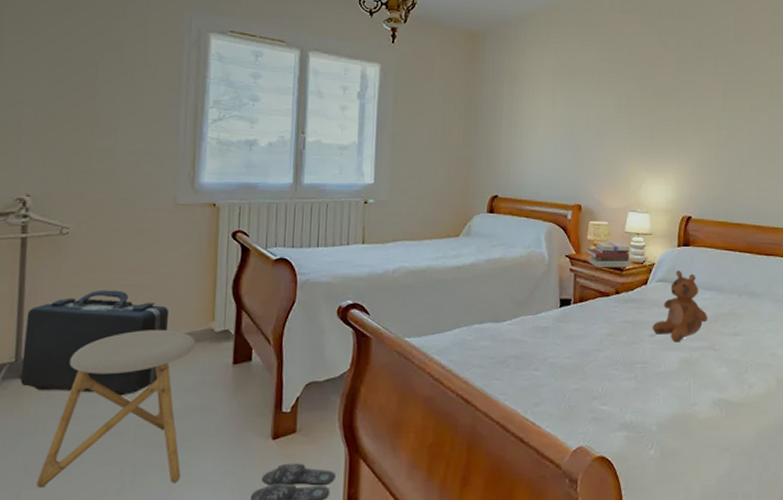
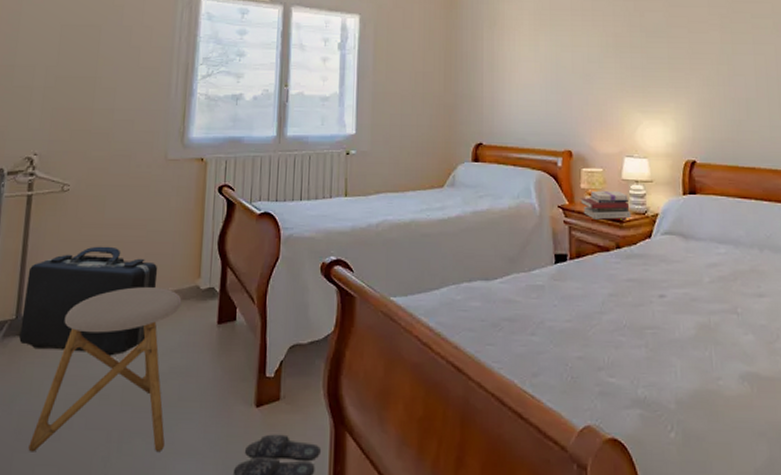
teddy bear: present [652,270,708,341] -> none [661,221,726,303]

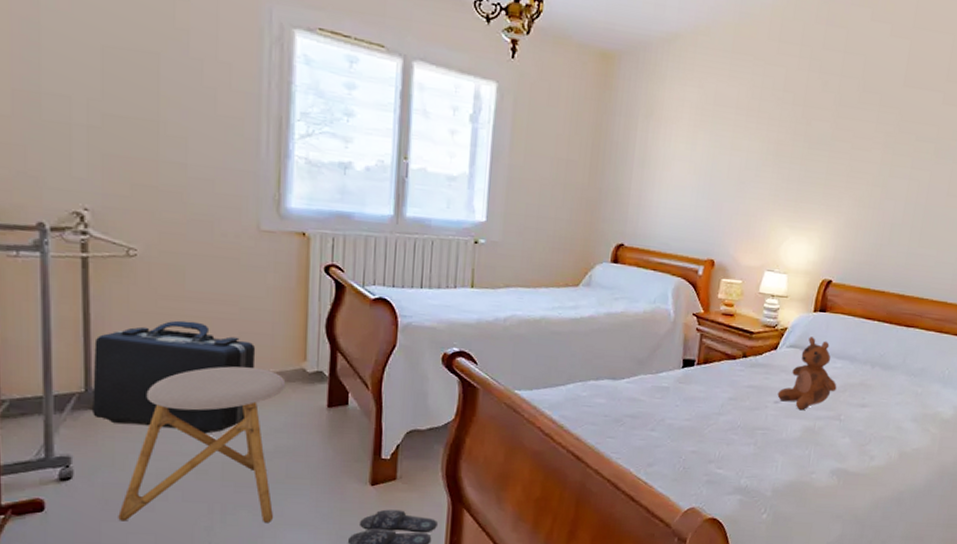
books: present [581,190,632,220] -> none [716,302,763,332]
teddy bear: none [661,221,726,303] -> present [777,337,837,410]

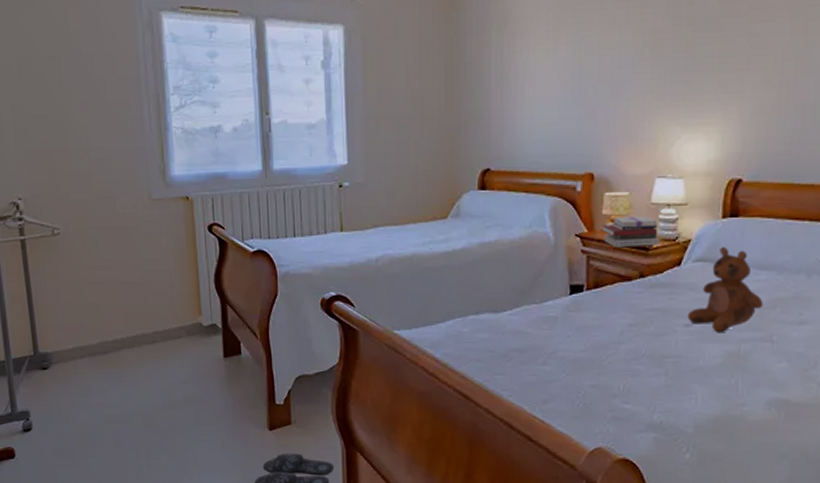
suitcase: present [93,320,256,434] -> none [36,287,160,387]
stool: present [118,366,286,522] -> none [68,325,188,466]
books: none [716,302,763,332] -> present [602,215,660,248]

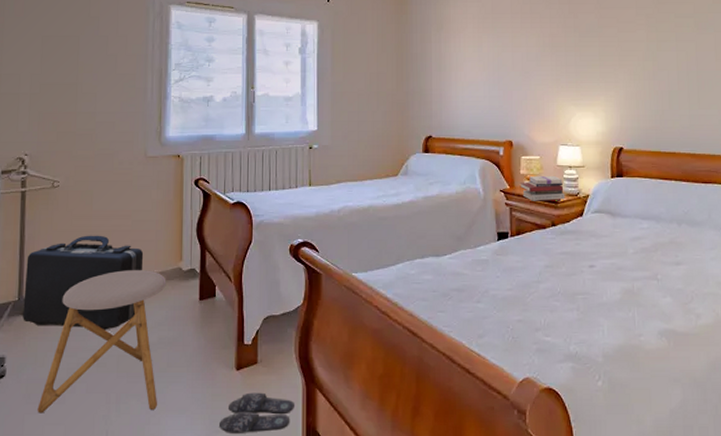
suitcase: none [36,287,160,387] -> present [23,235,144,330]
stool: none [68,325,188,466] -> present [37,270,167,413]
teddy bear: present [687,247,763,332] -> none [591,201,648,272]

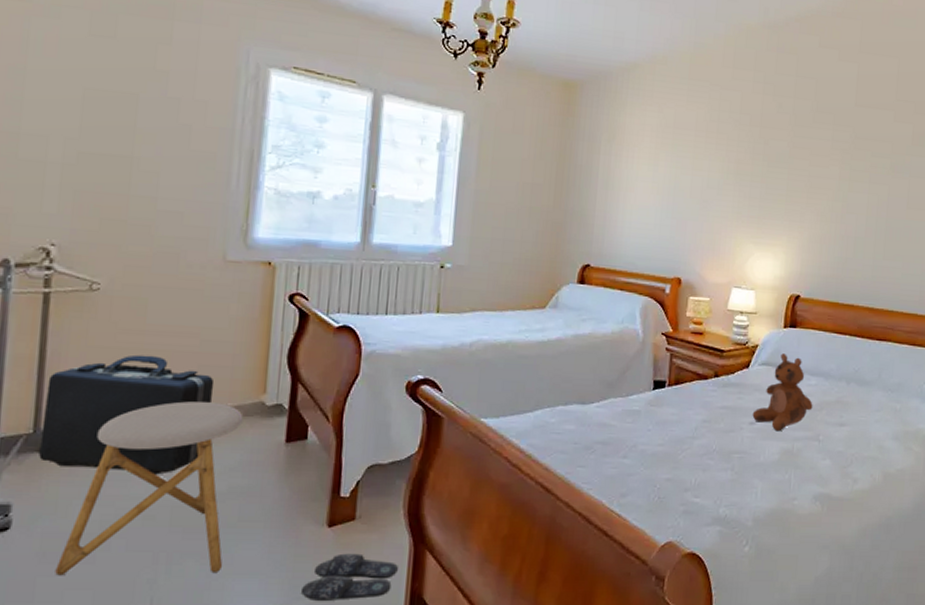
books: present [521,175,565,201] -> none [685,320,733,350]
teddy bear: none [591,201,648,272] -> present [752,353,813,430]

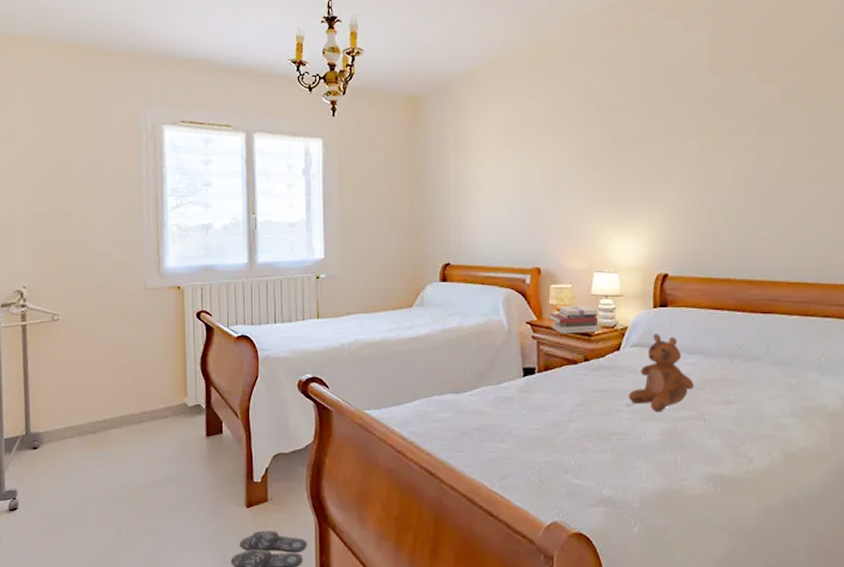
suitcase: present [39,354,215,475] -> none [31,369,148,465]
stool: present [55,401,244,576] -> none [51,405,172,546]
books: none [685,320,733,350] -> present [550,305,600,334]

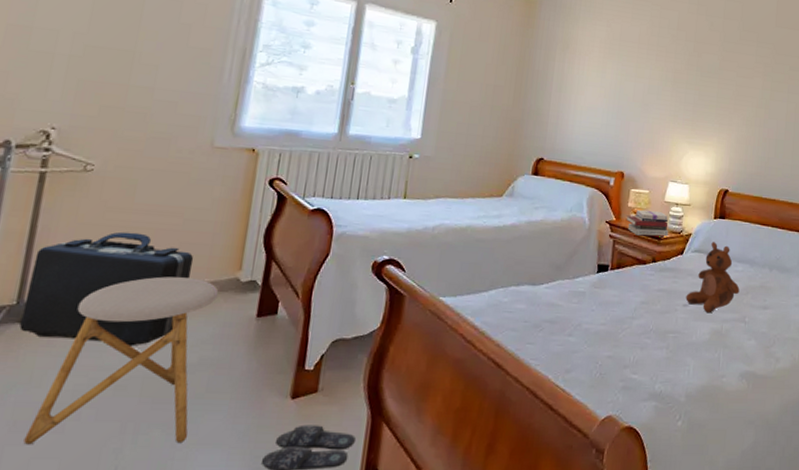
suitcase: none [31,369,148,465] -> present [19,231,194,346]
stool: none [51,405,172,546] -> present [23,276,219,445]

